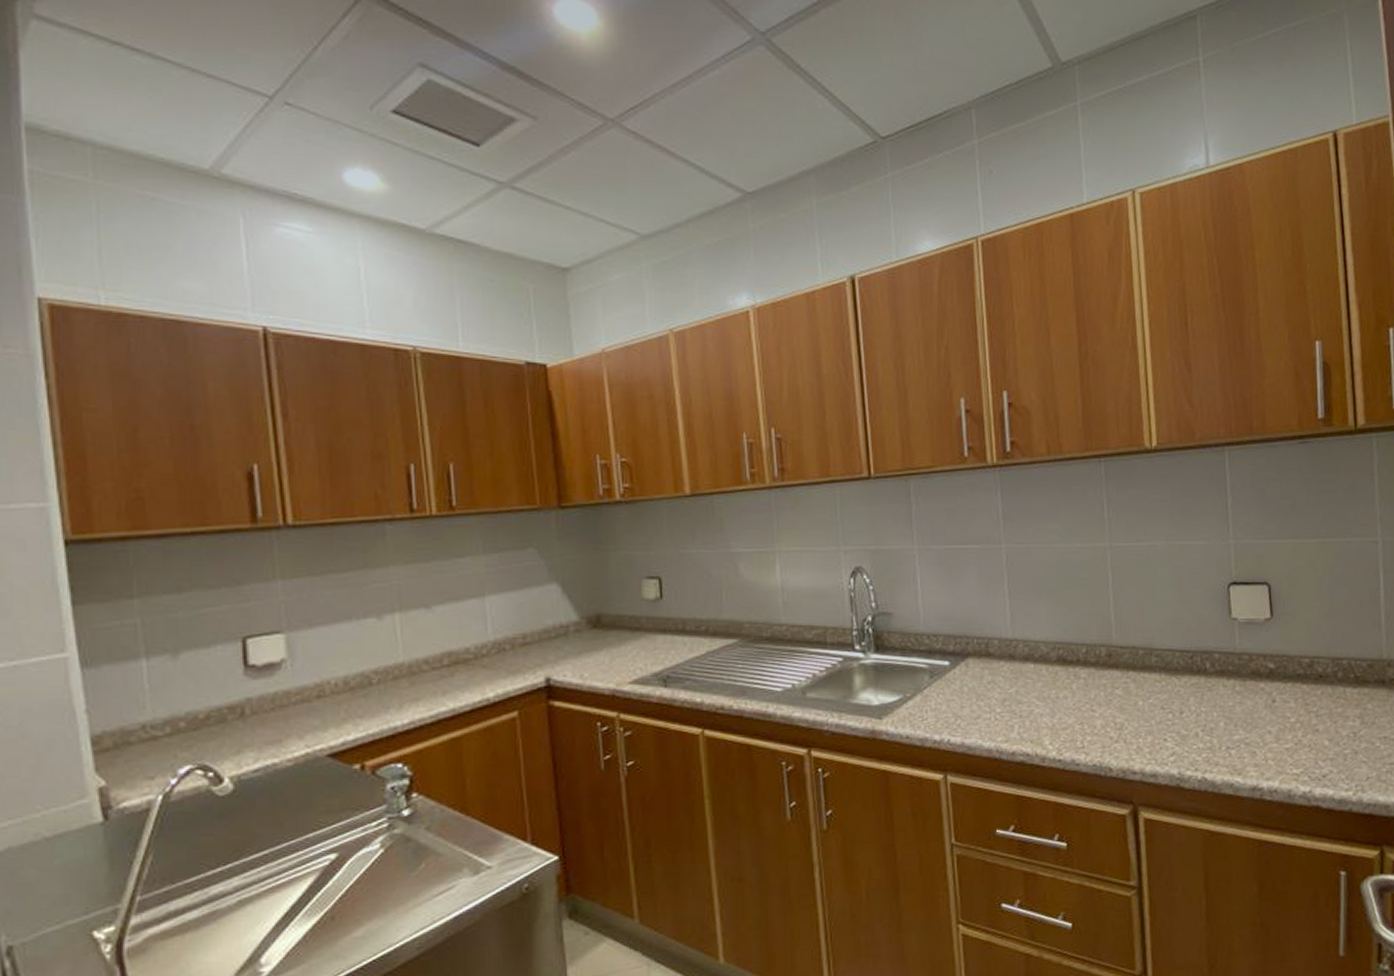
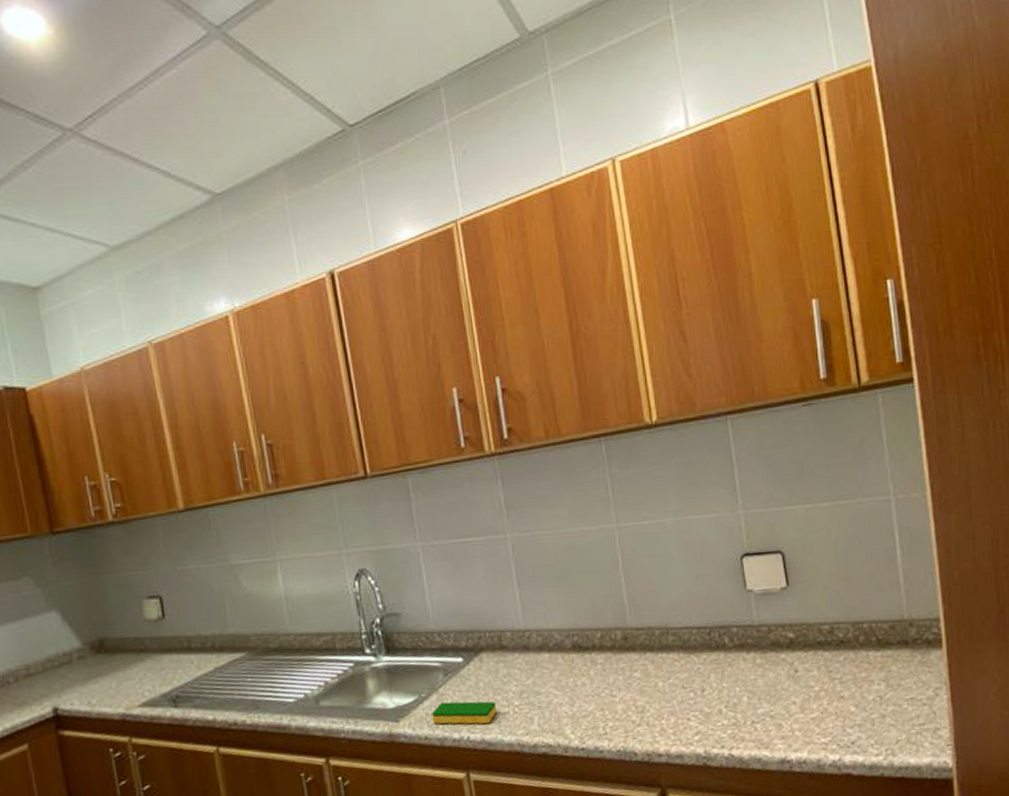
dish sponge: none [915,704,979,729] -> present [432,701,498,725]

